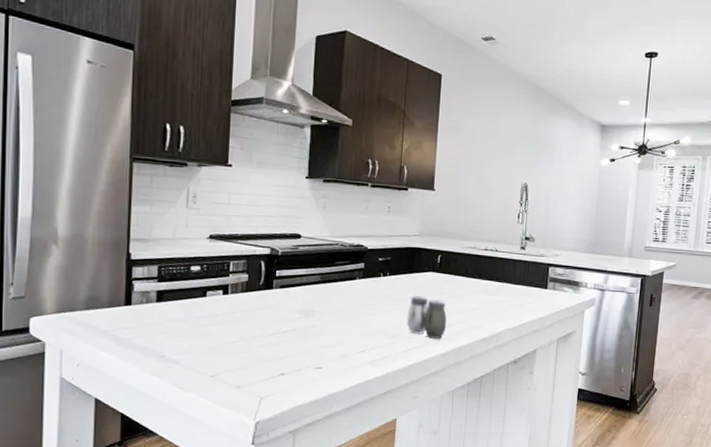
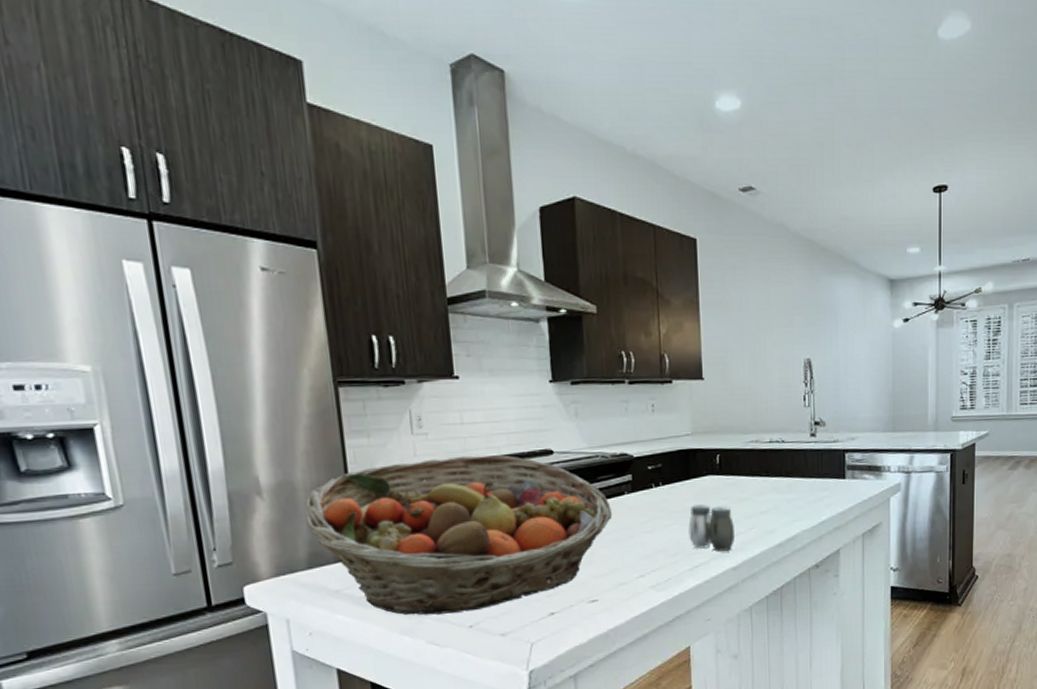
fruit basket: none [89,230,344,363] -> present [304,455,613,615]

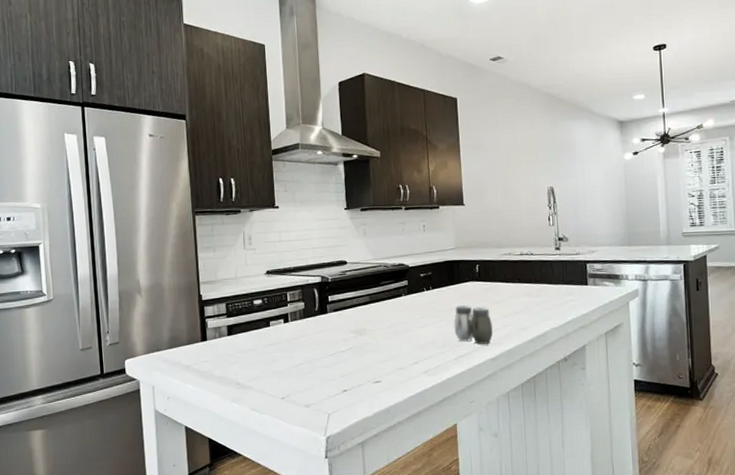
fruit basket: present [304,455,613,615] -> none [168,265,393,388]

